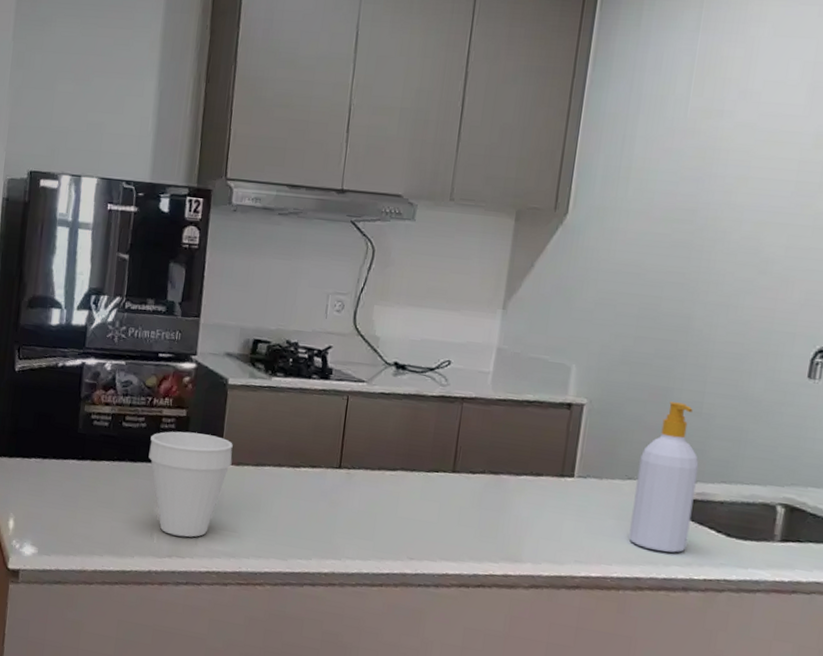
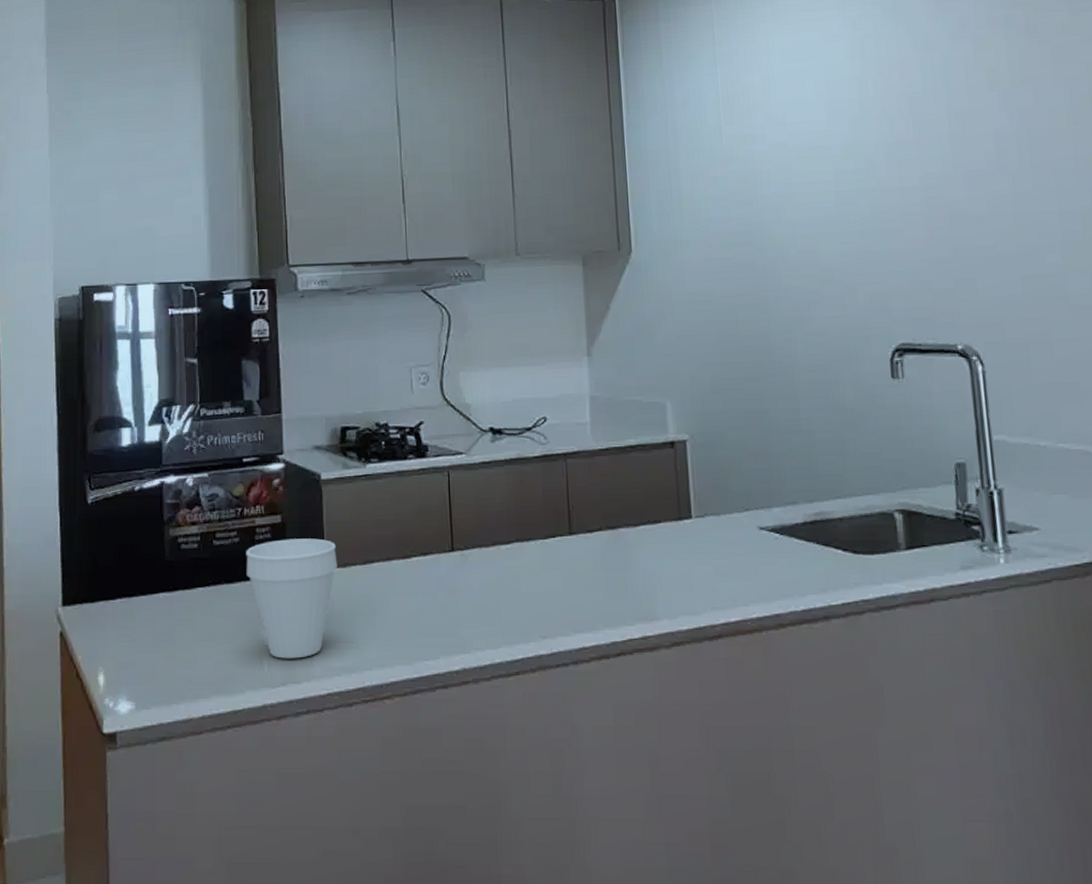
soap bottle: present [629,401,699,553] -> none [752,423,818,582]

